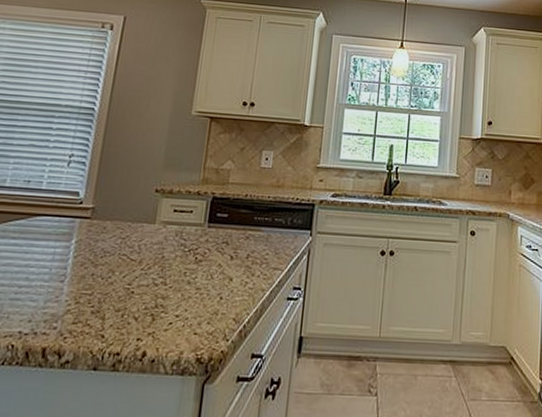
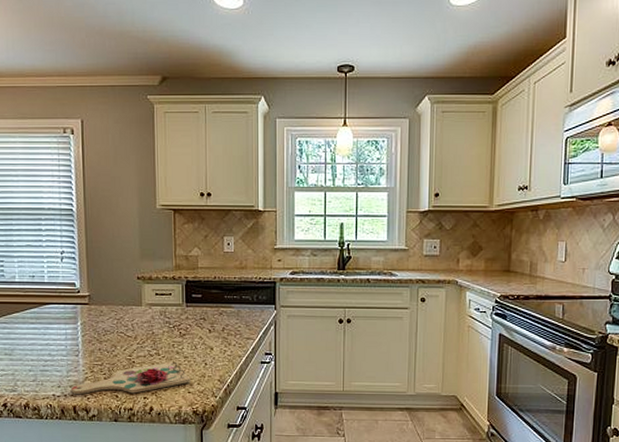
cutting board: none [44,294,200,333] -> present [71,362,191,395]

